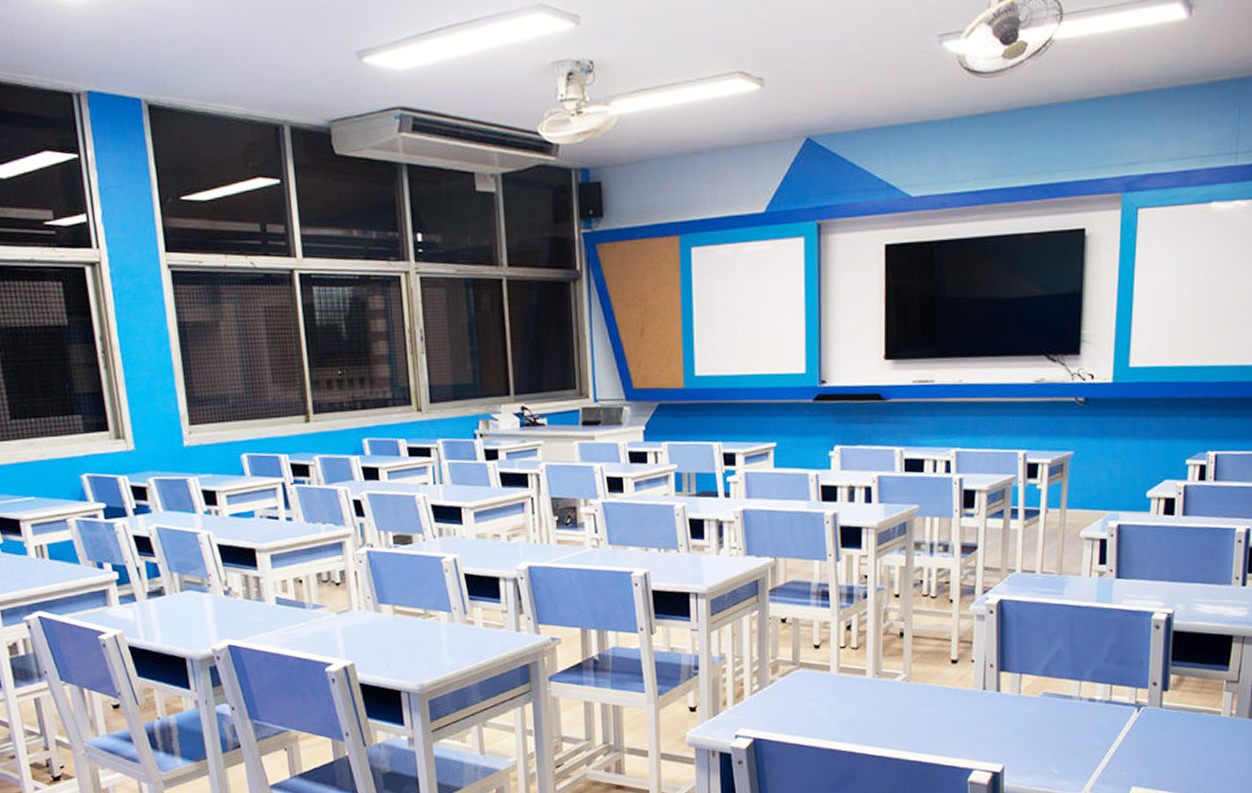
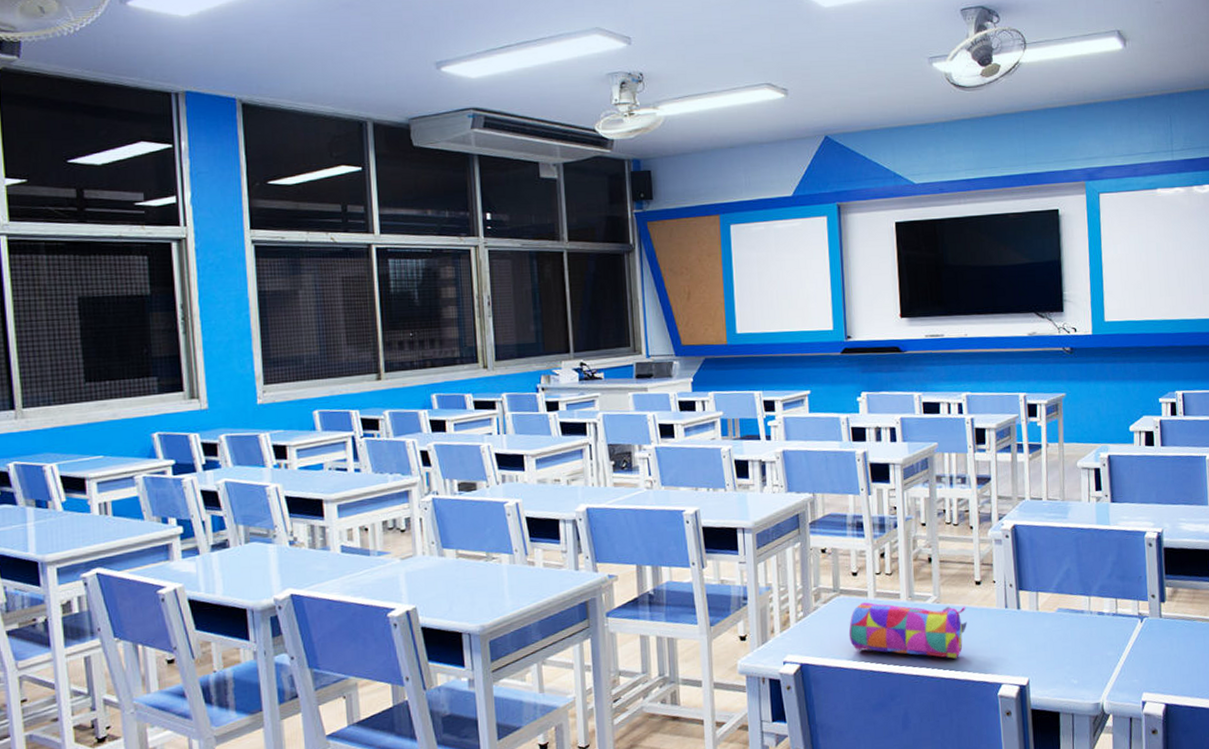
pencil case: none [807,677,939,741] -> present [848,602,967,659]

